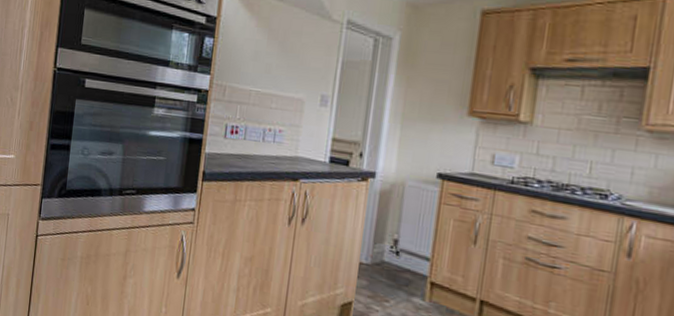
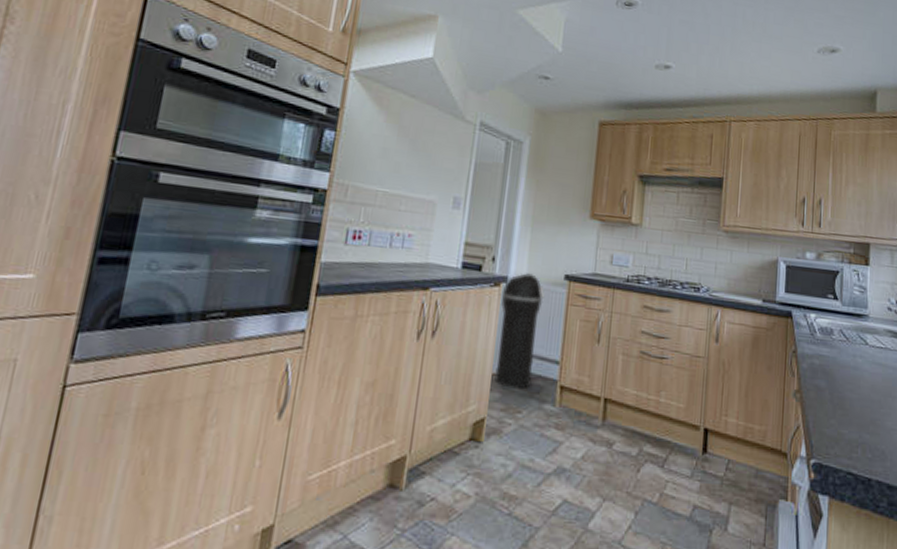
trash can: none [362,169,416,280] -> present [494,273,545,390]

